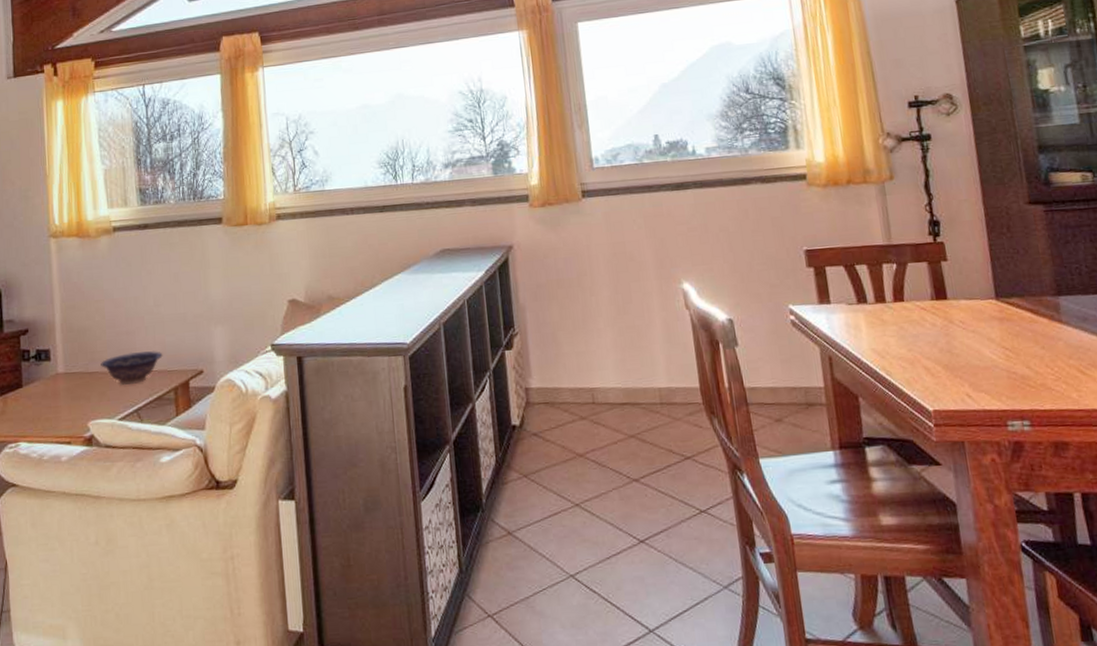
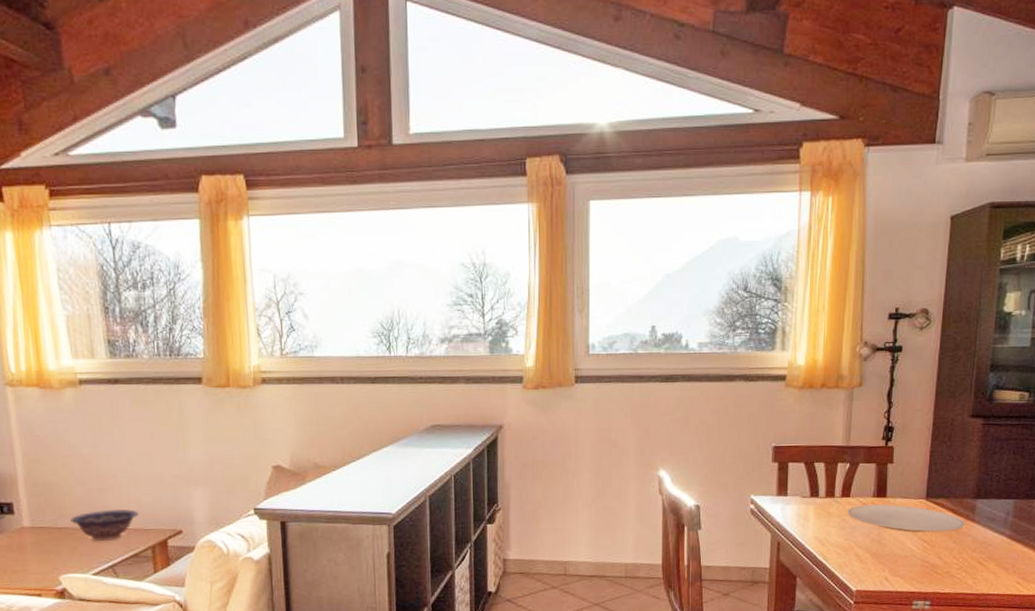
plate: none [904,307,1052,339] -> present [847,504,966,533]

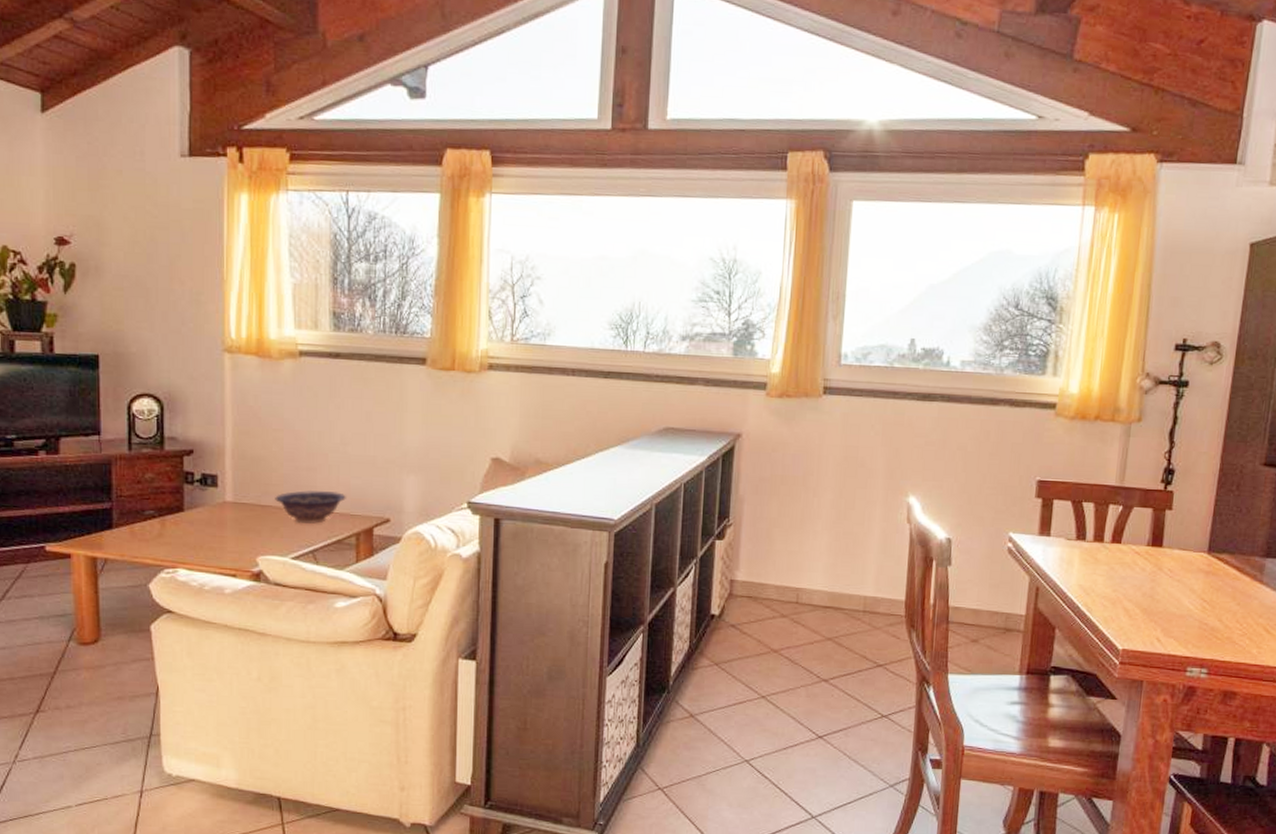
plate: present [847,504,966,533] -> none [1117,553,1253,592]

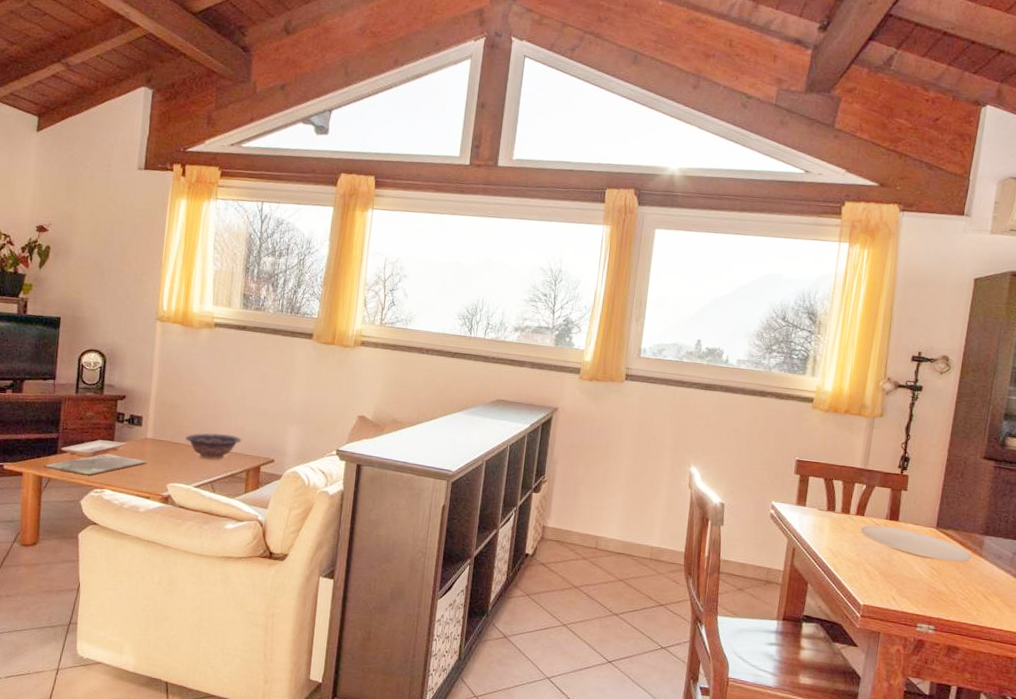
magazine: none [97,524,229,553] -> present [44,453,147,476]
tray: none [117,507,201,530] -> present [61,440,127,457]
plate: none [1117,553,1253,592] -> present [860,525,974,563]

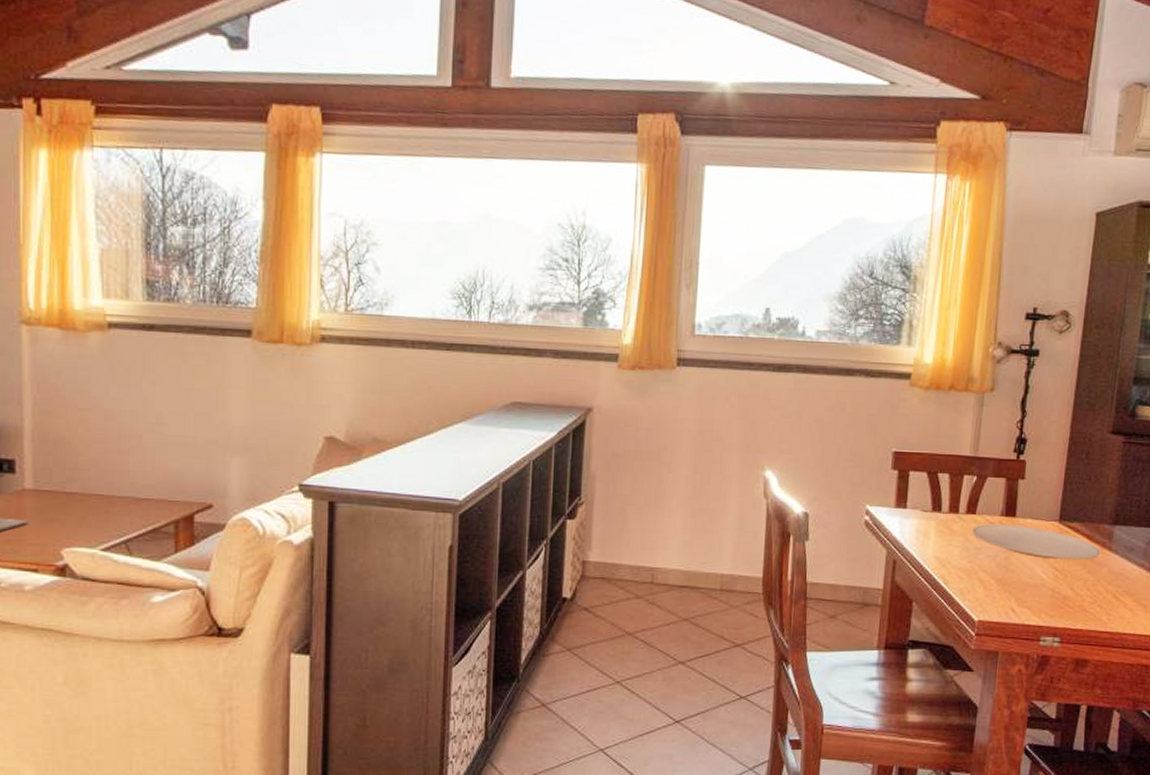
decorative bowl: present [185,432,242,460] -> none [82,474,163,511]

